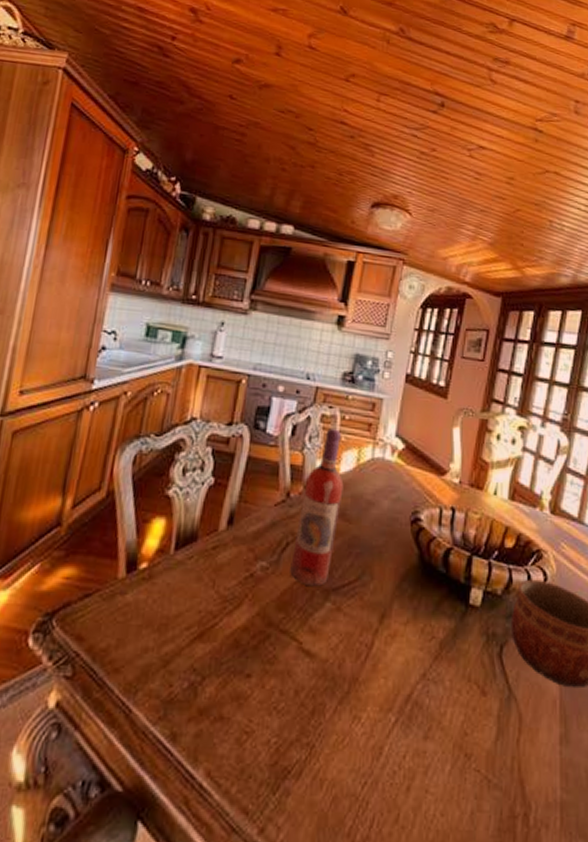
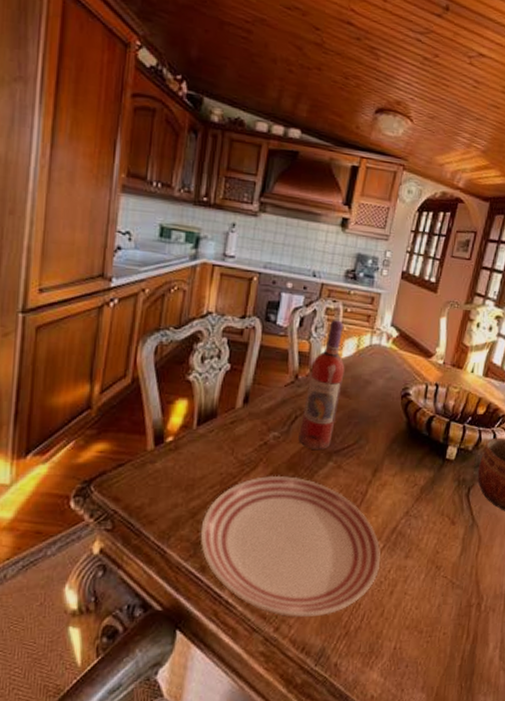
dinner plate: none [172,616,392,817] -> present [200,475,381,618]

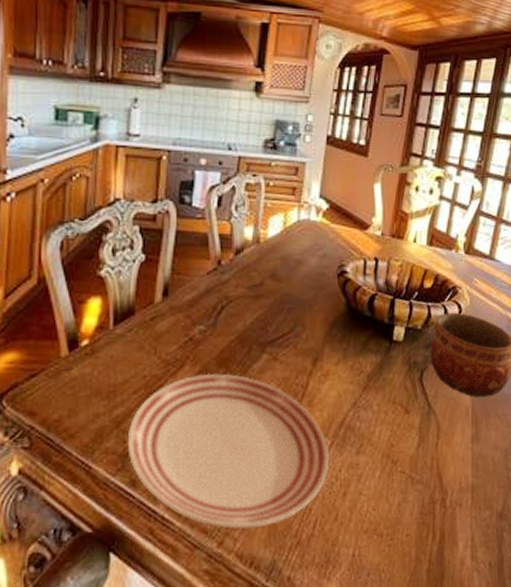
wine bottle: present [298,320,345,451] -> none [227,196,272,343]

